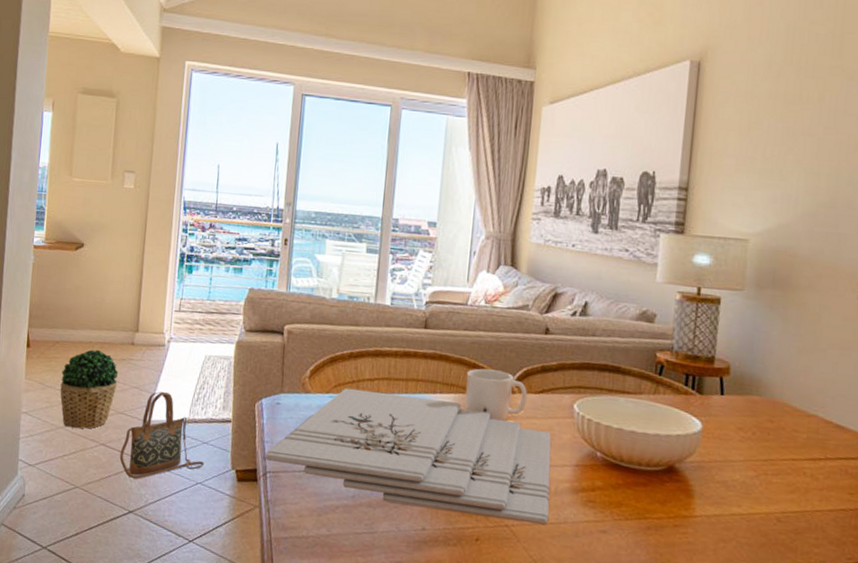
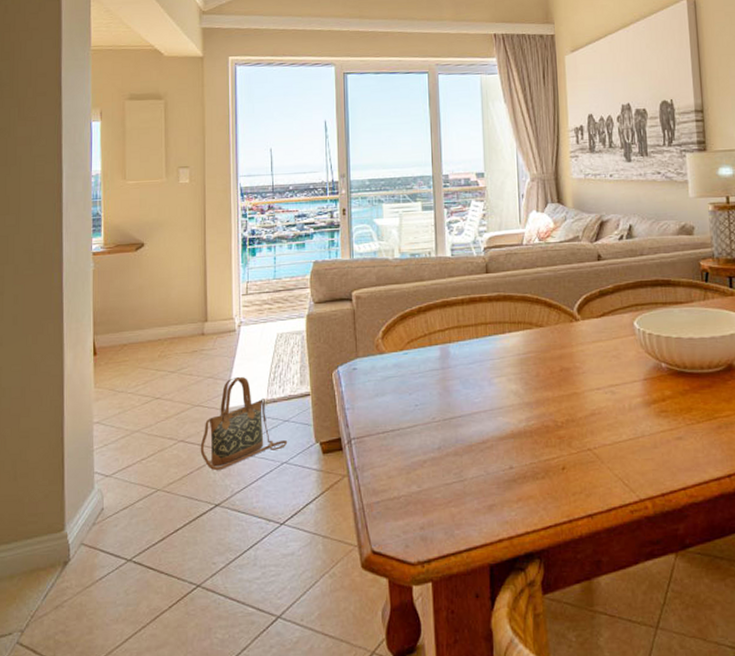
potted plant: present [60,349,119,429] -> none [132,345,191,430]
placemat: present [264,388,552,525] -> none [347,339,628,447]
mug: present [464,368,528,421] -> none [531,301,591,349]

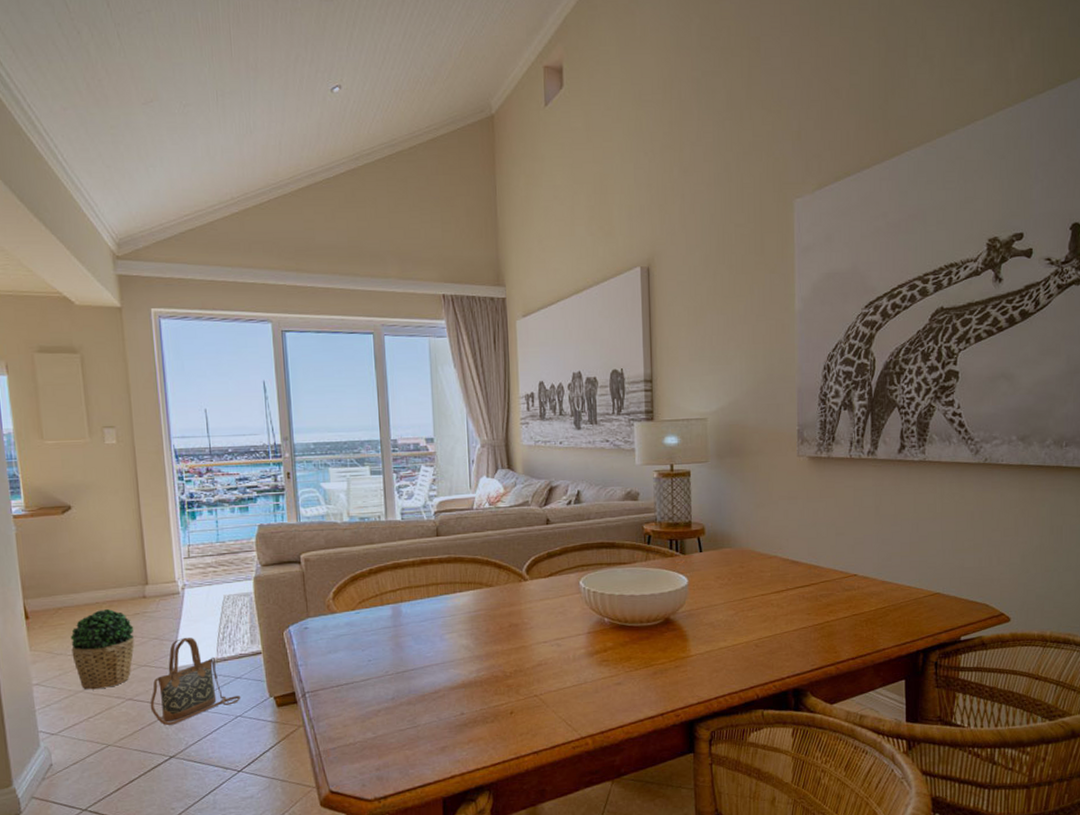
potted plant: none [132,345,191,430] -> present [70,608,135,690]

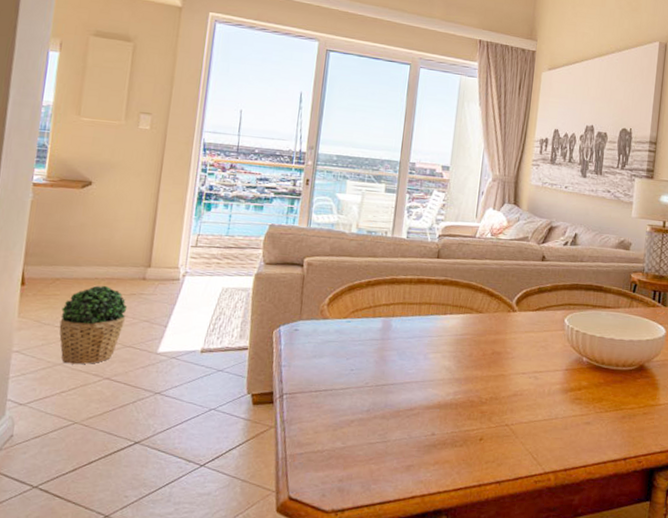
handbag: present [150,637,241,726] -> none [126,323,219,411]

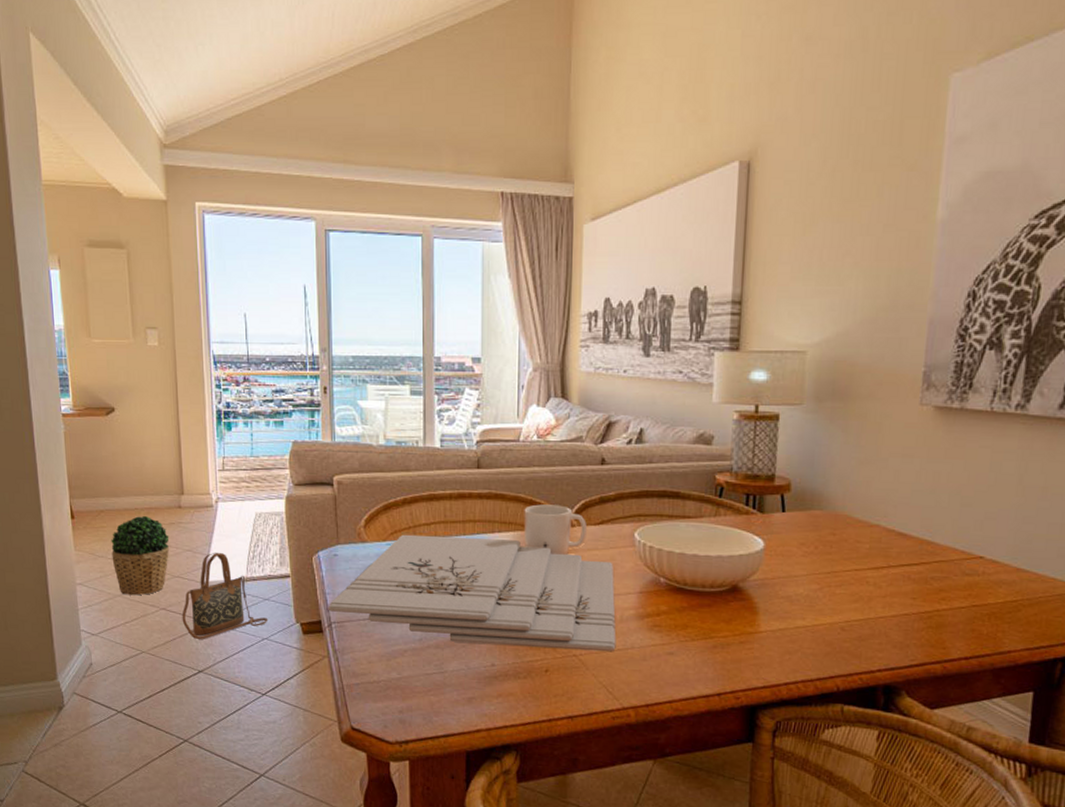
handbag: none [126,323,219,411] -> present [182,552,268,640]
placemat: none [281,313,546,422] -> present [328,534,617,652]
mug: none [472,291,527,336] -> present [523,504,588,555]

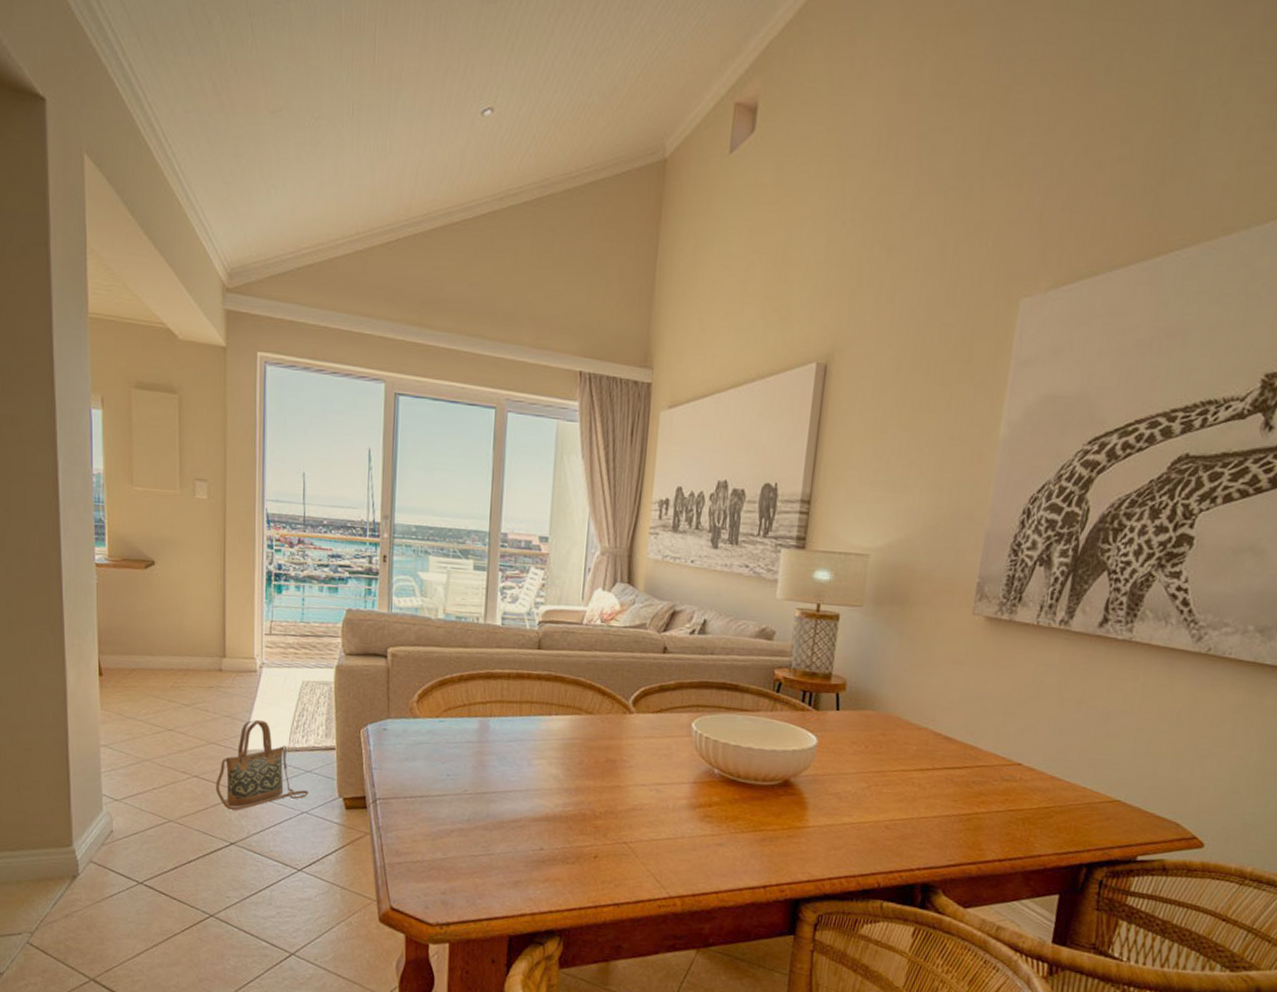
potted plant: present [111,515,170,596] -> none [142,676,207,761]
placemat: present [328,534,617,652] -> none [373,711,669,841]
mug: present [523,504,588,555] -> none [581,689,646,741]

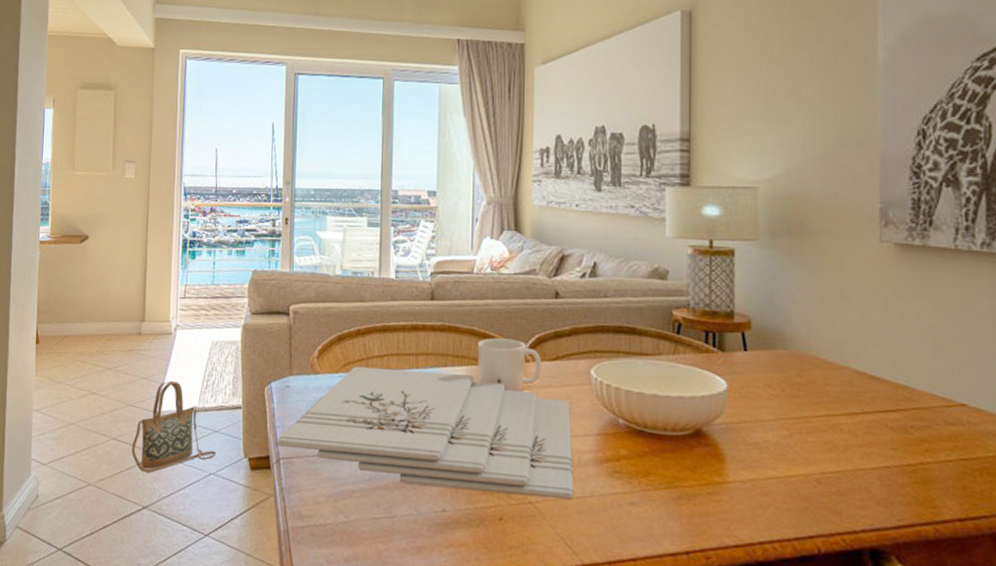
placemat: none [373,711,669,841] -> present [277,366,574,500]
mug: none [581,689,646,741] -> present [477,338,542,392]

